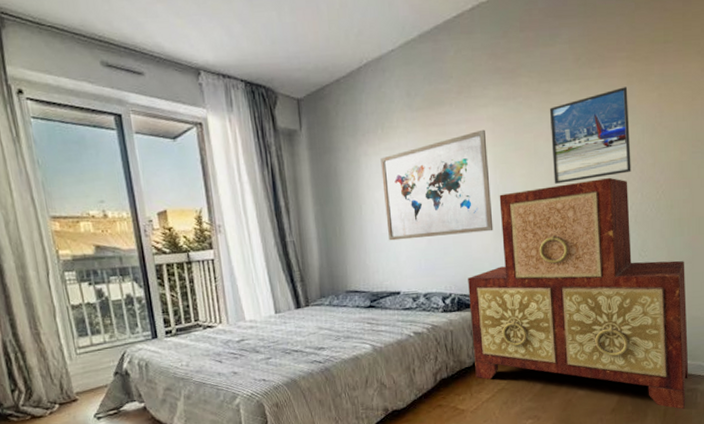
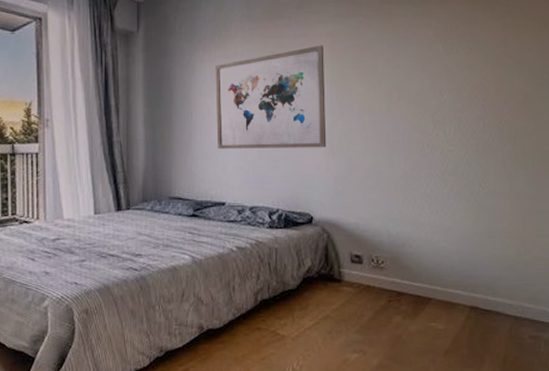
cabinet: present [468,177,689,409] -> none [297,102,532,358]
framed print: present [549,87,631,184] -> none [390,13,473,105]

